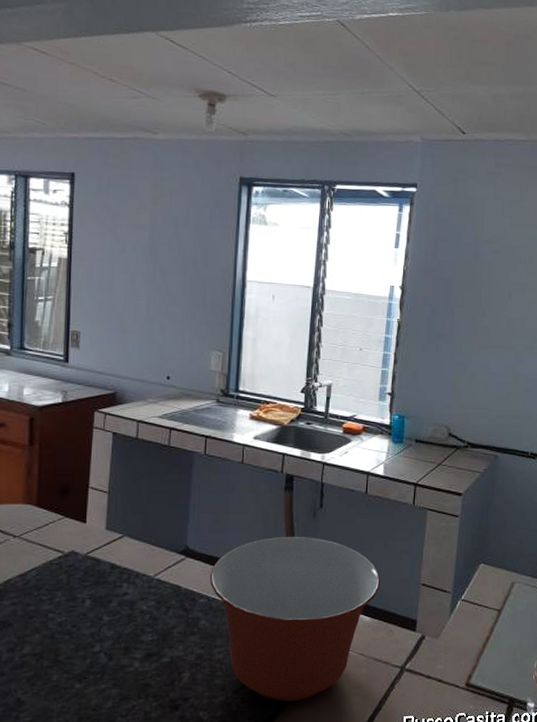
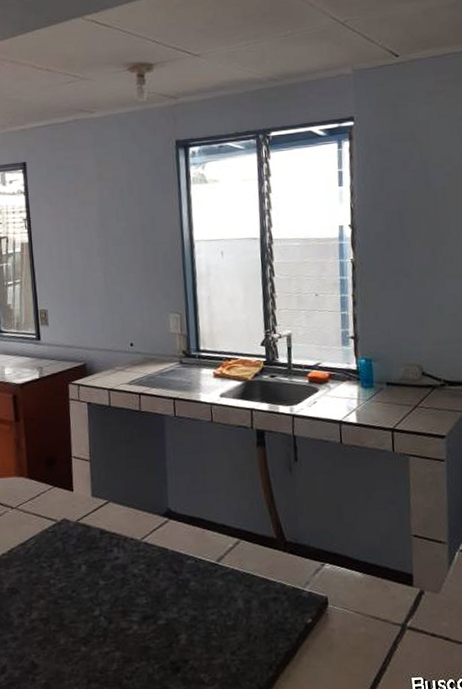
mixing bowl: present [209,537,381,702] -> none [193,492,369,663]

